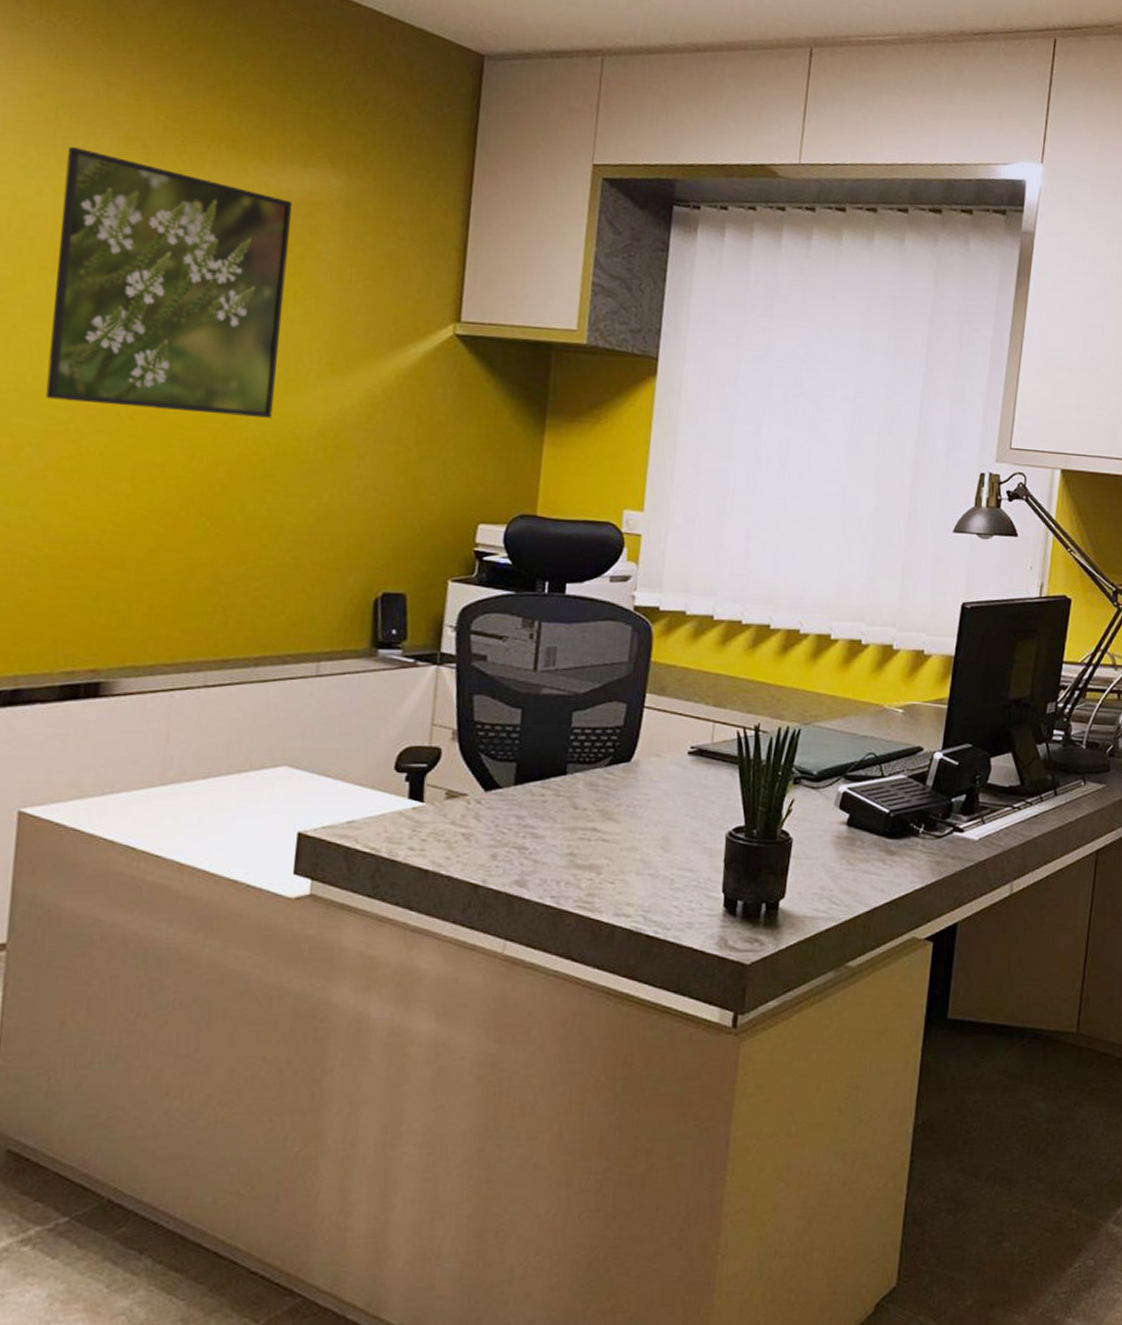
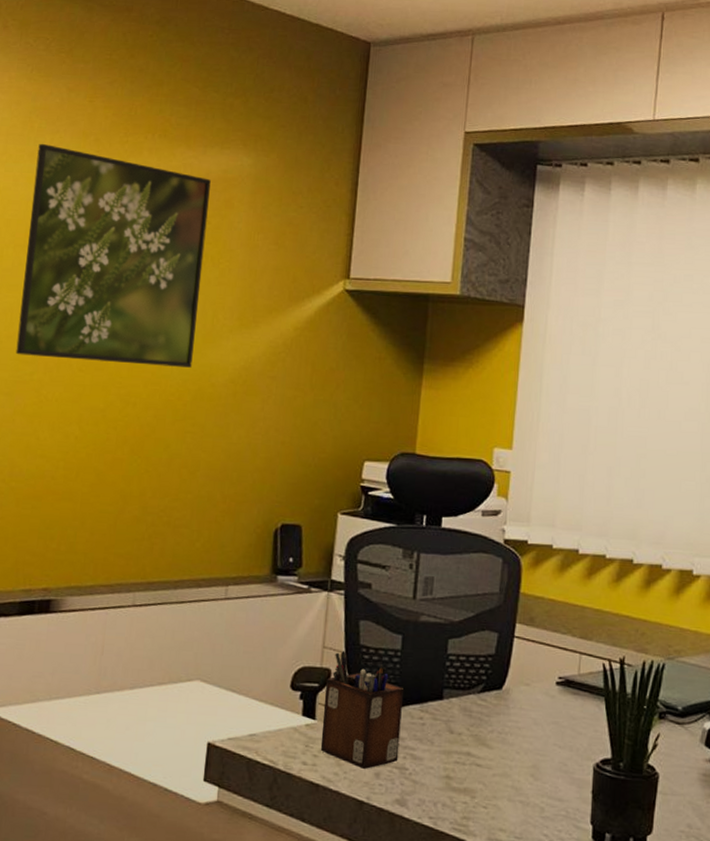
desk organizer: none [429,727,524,851] -> present [320,650,404,769]

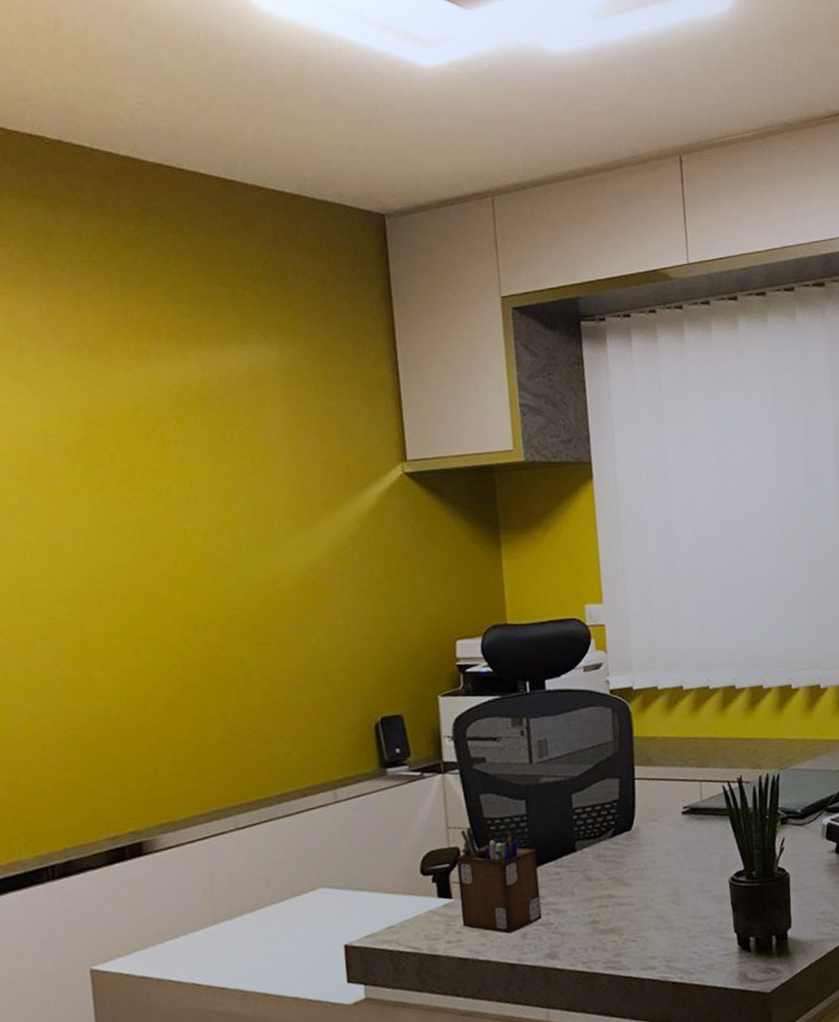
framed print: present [15,143,211,368] -> none [23,362,252,596]

